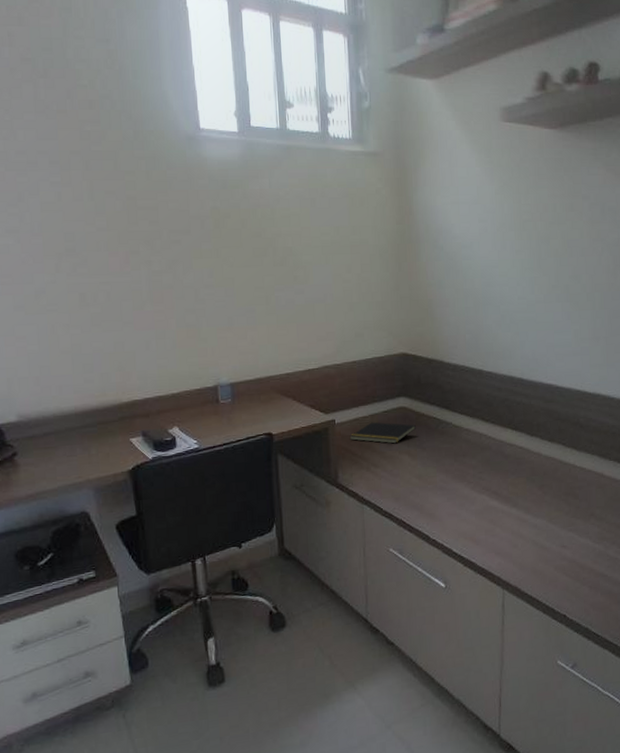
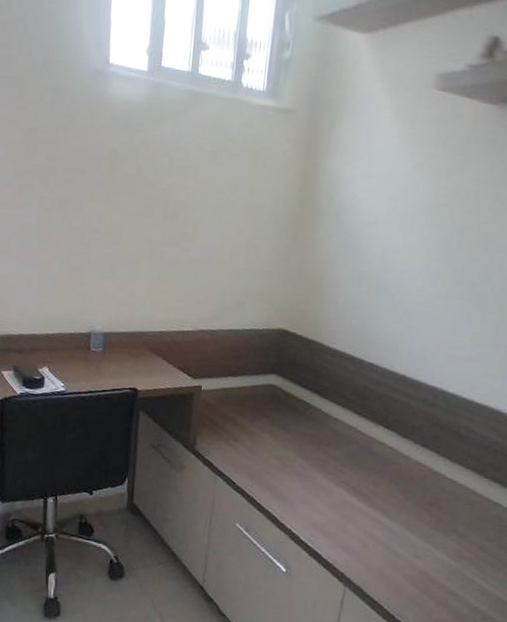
notepad: present [349,422,416,444] -> none [213,394,283,421]

